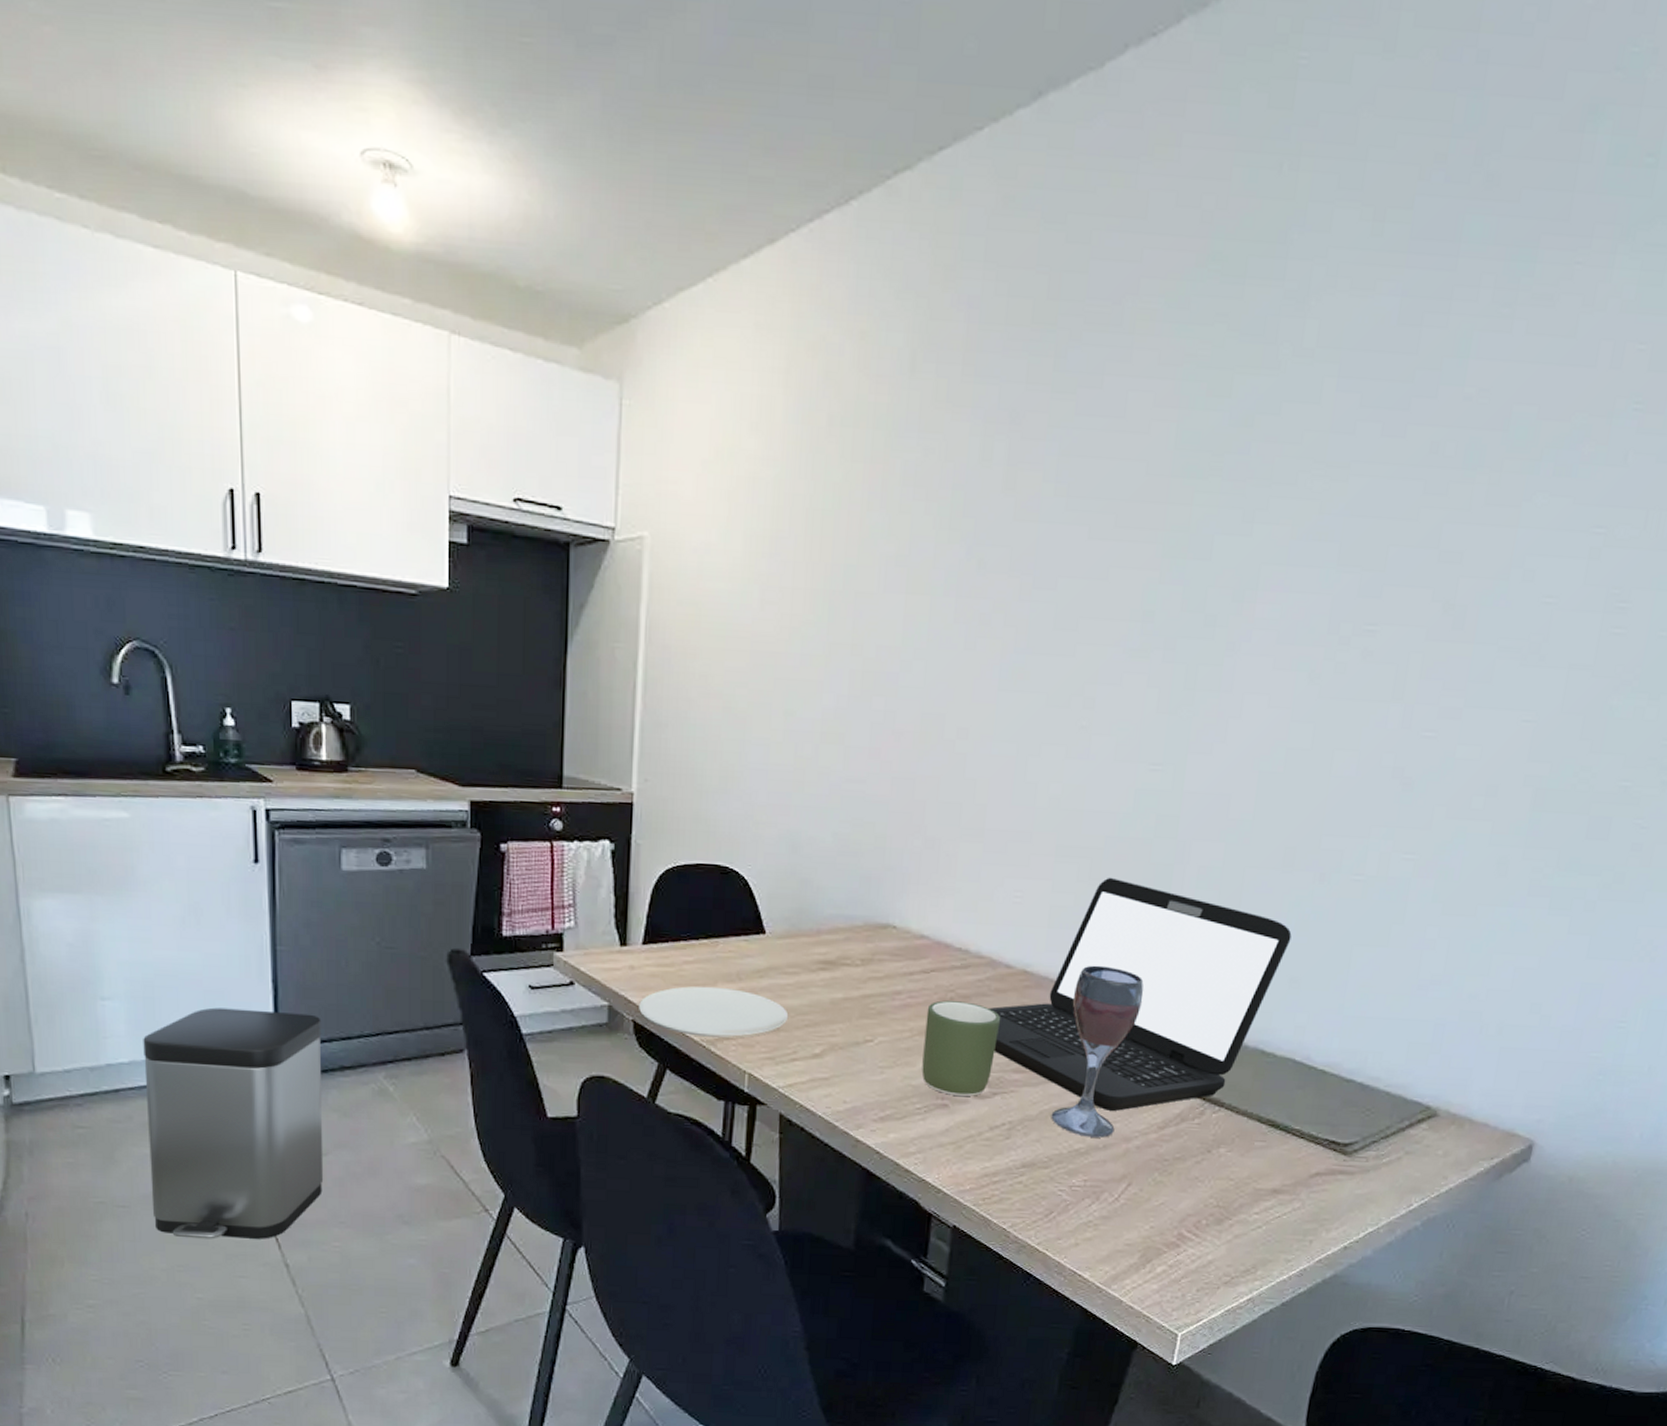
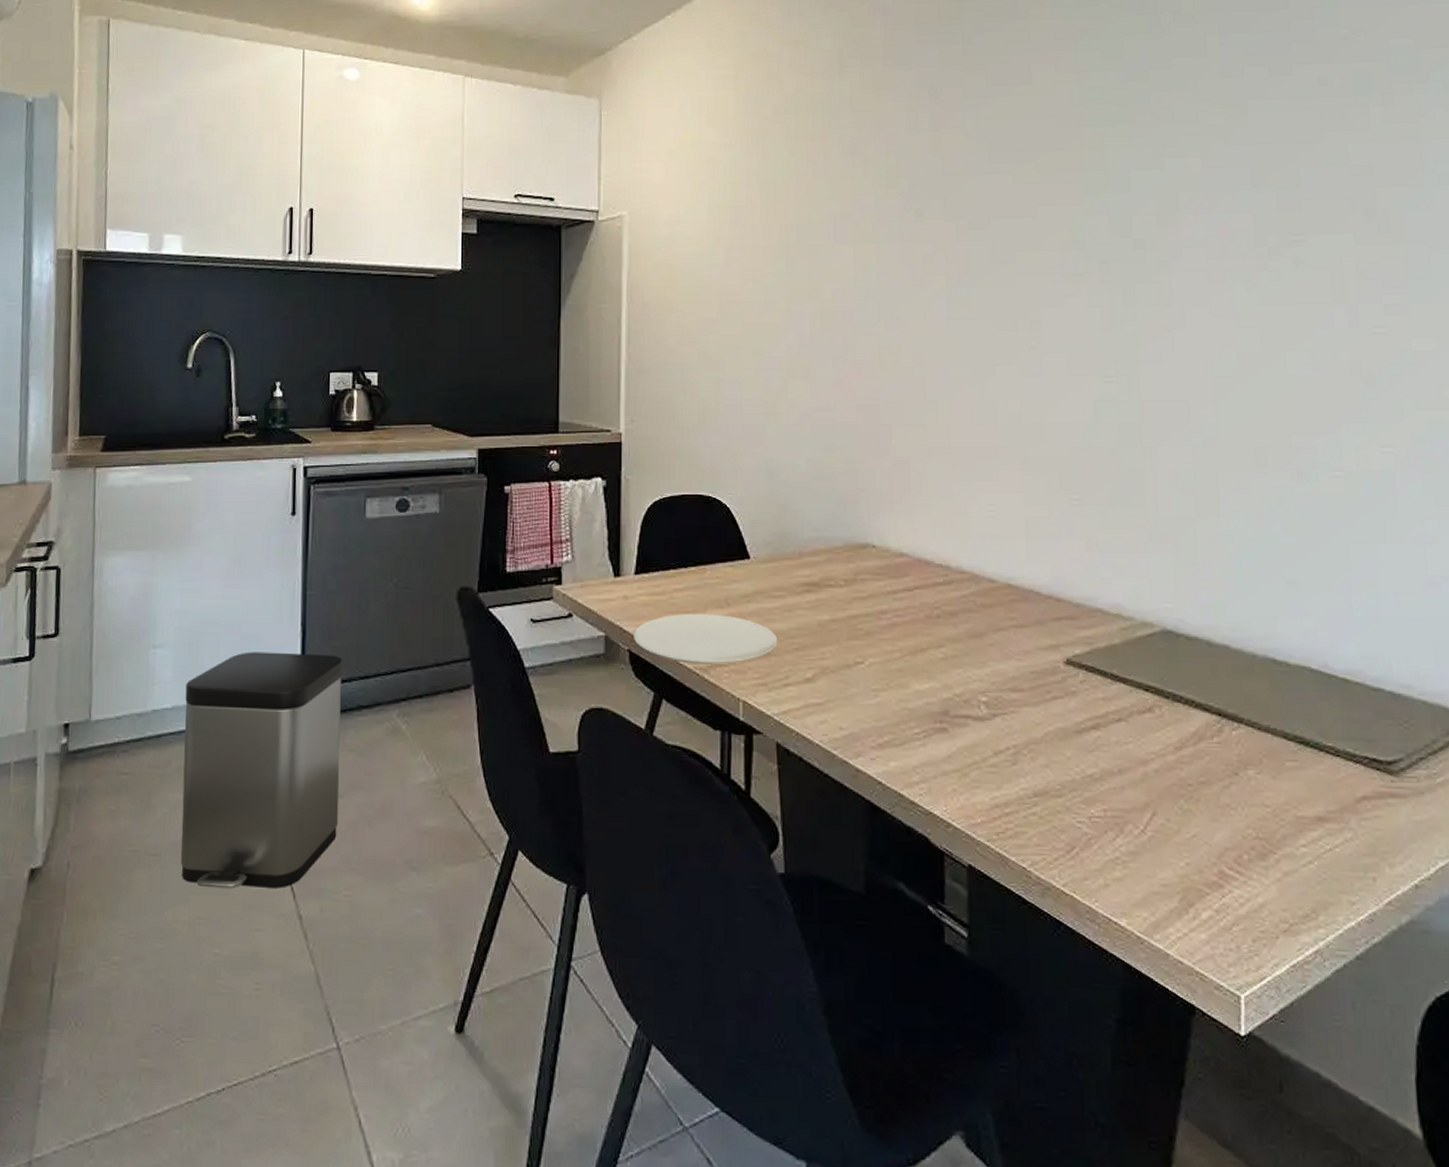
mug: present [922,1000,1001,1097] -> none [914,618,991,720]
laptop: present [989,877,1292,1111] -> none [977,486,1280,730]
cup: present [1051,965,1145,1138] -> none [1057,575,1136,761]

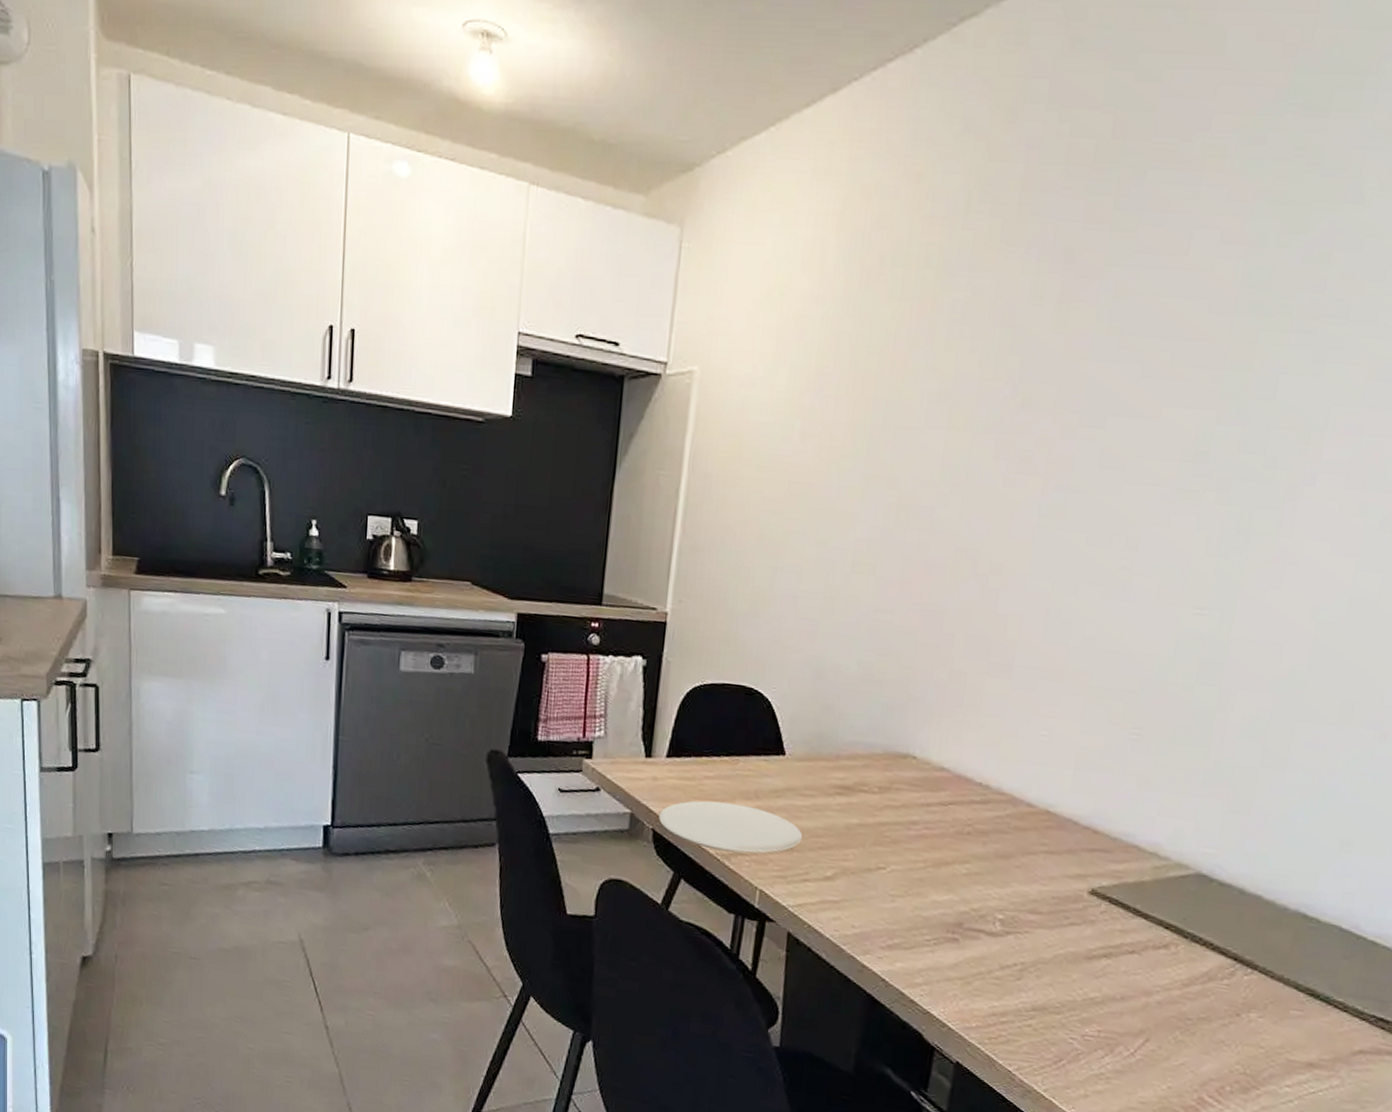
pedal bin: present [180,651,343,889] -> none [218,787,373,1001]

